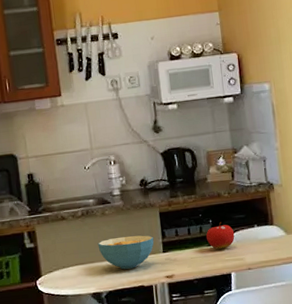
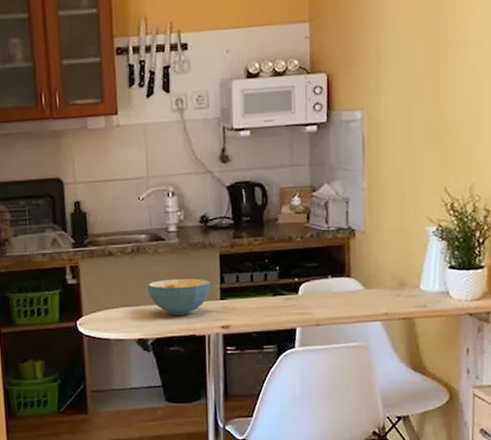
fruit: present [206,222,235,249] -> none [271,270,304,301]

